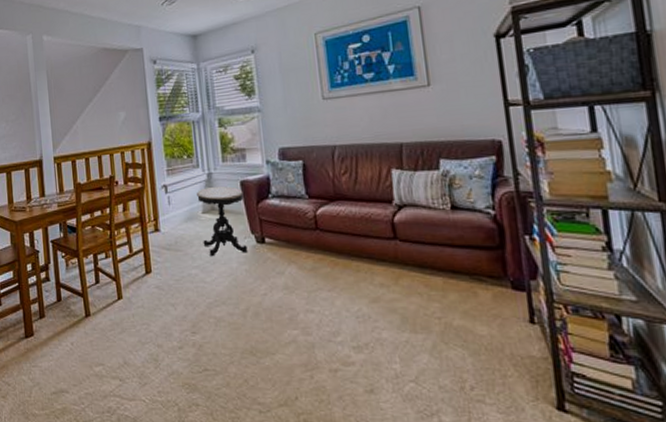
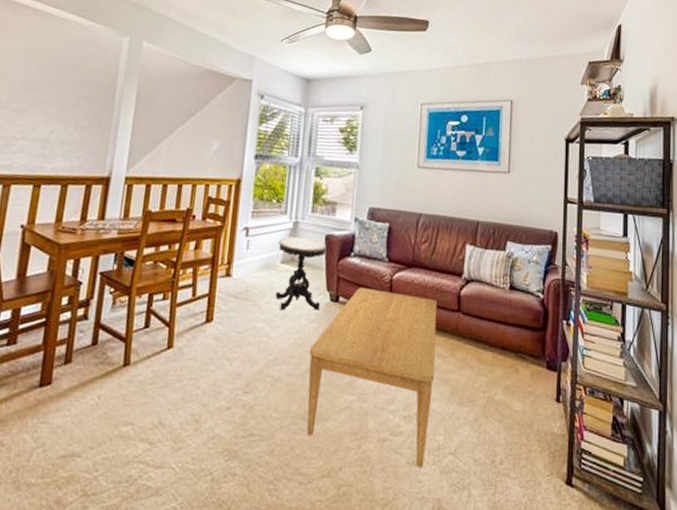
coffee table: none [245,226,383,396] -> present [306,287,438,468]

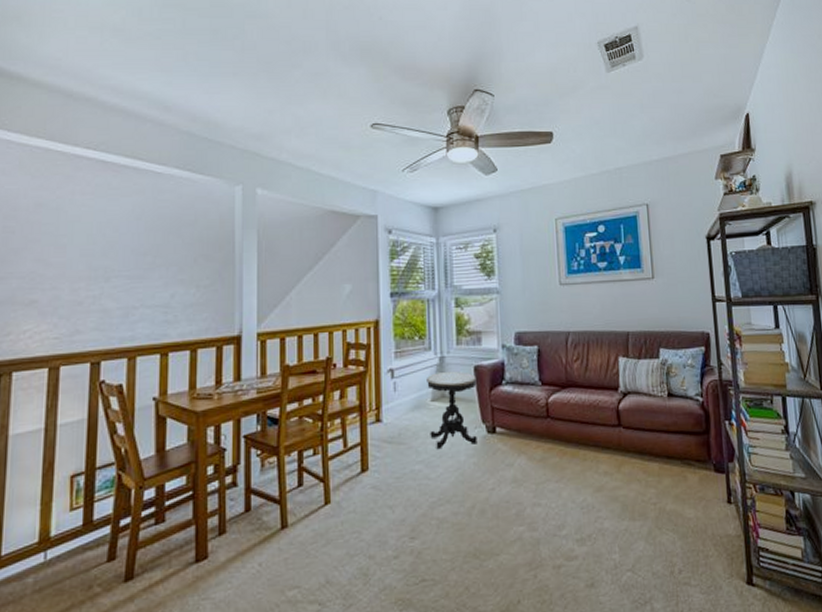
coffee table: present [306,287,438,468] -> none [472,414,603,589]

